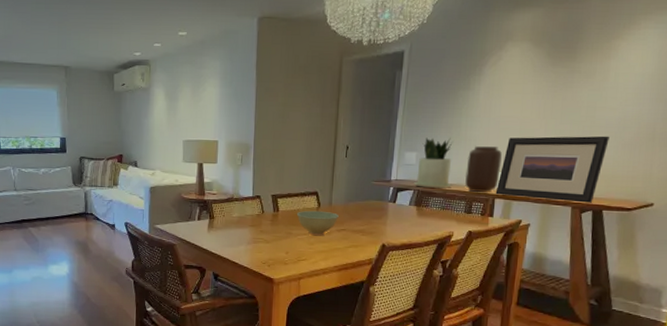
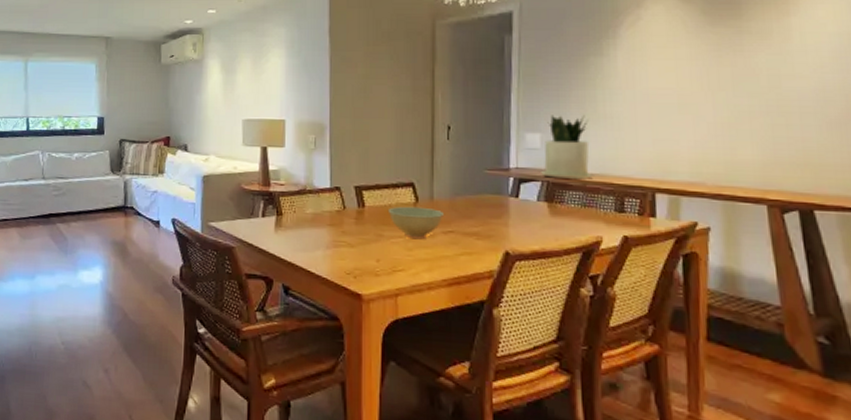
vase: present [464,146,502,193] -> none [609,125,659,186]
picture frame: present [495,136,609,203] -> none [655,111,807,200]

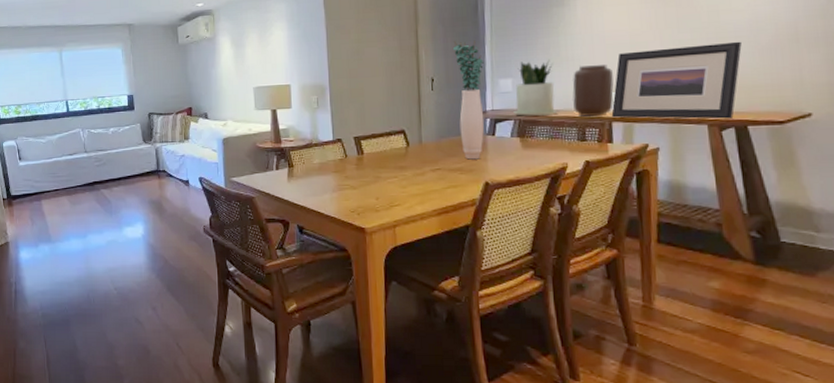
bowl: present [387,206,444,240] -> none [383,150,432,178]
vase: none [473,84,508,224] -> present [452,40,485,160]
vase: none [609,125,659,186] -> present [572,65,614,117]
picture frame: none [655,111,807,200] -> present [611,41,742,119]

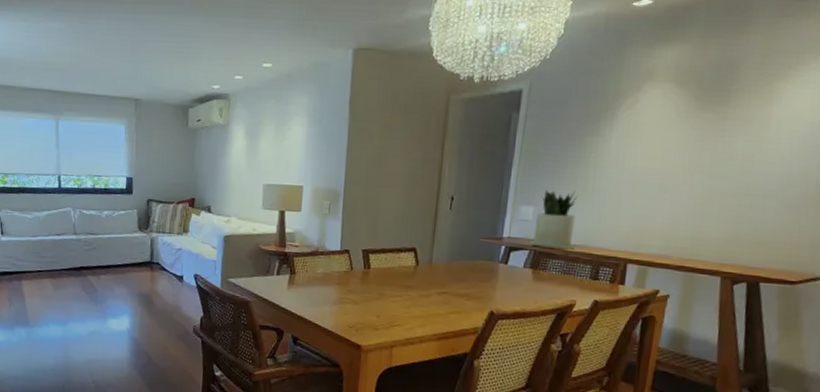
vase: present [452,40,485,160] -> none [472,158,508,287]
vase: present [572,65,614,117] -> none [591,202,637,256]
picture frame: present [611,41,742,119] -> none [628,192,770,273]

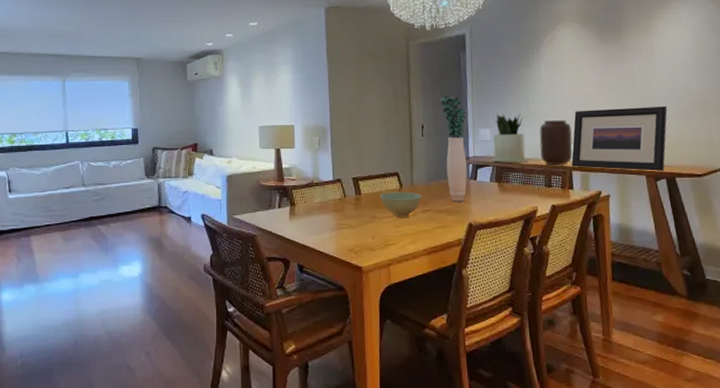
bowl: none [390,268,440,299] -> present [379,191,422,218]
vase: none [472,158,508,287] -> present [439,91,468,202]
vase: none [591,202,637,256] -> present [539,120,573,166]
picture frame: none [628,192,770,273] -> present [571,106,667,171]

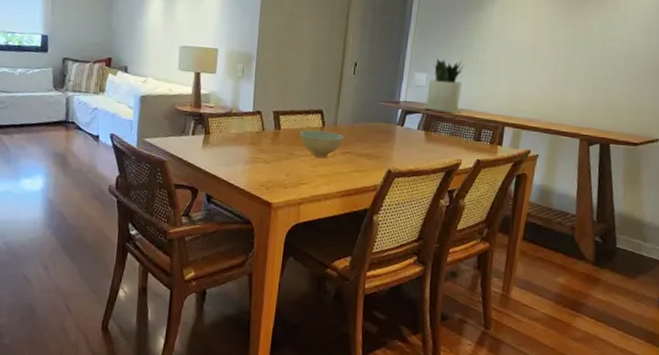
vase: present [439,91,468,202] -> none [372,28,405,147]
vase: present [539,120,573,166] -> none [475,70,513,120]
picture frame: present [571,106,667,171] -> none [505,63,618,136]

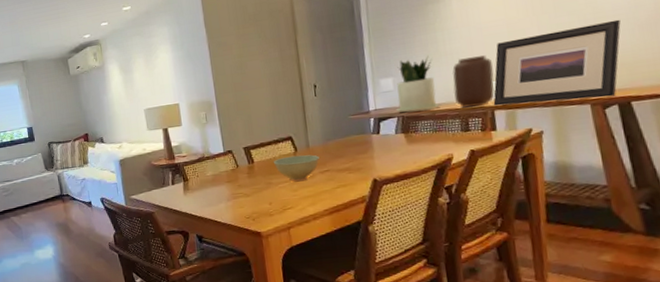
vase: none [475,70,513,120] -> present [452,55,495,108]
picture frame: none [505,63,618,136] -> present [493,19,621,106]

